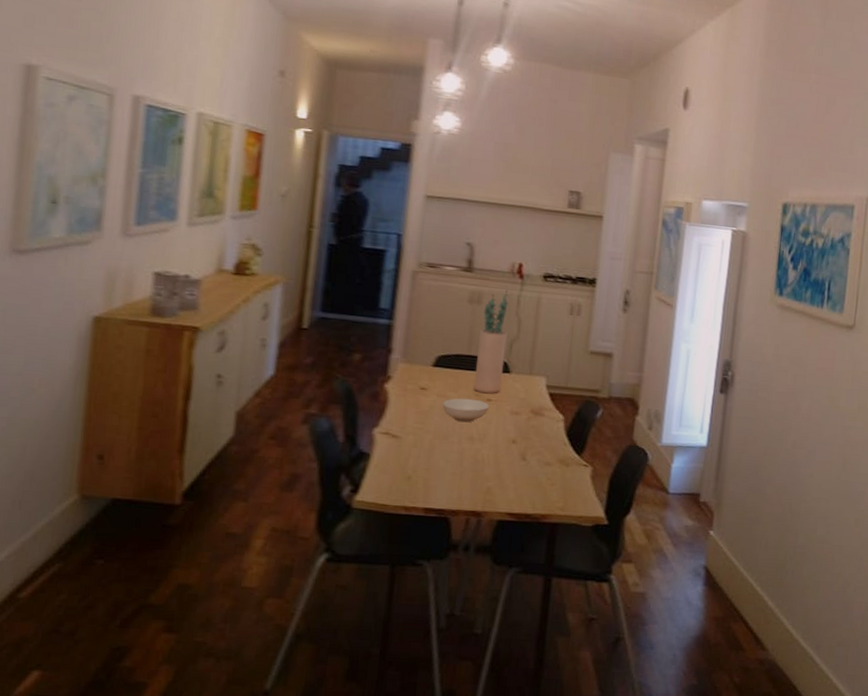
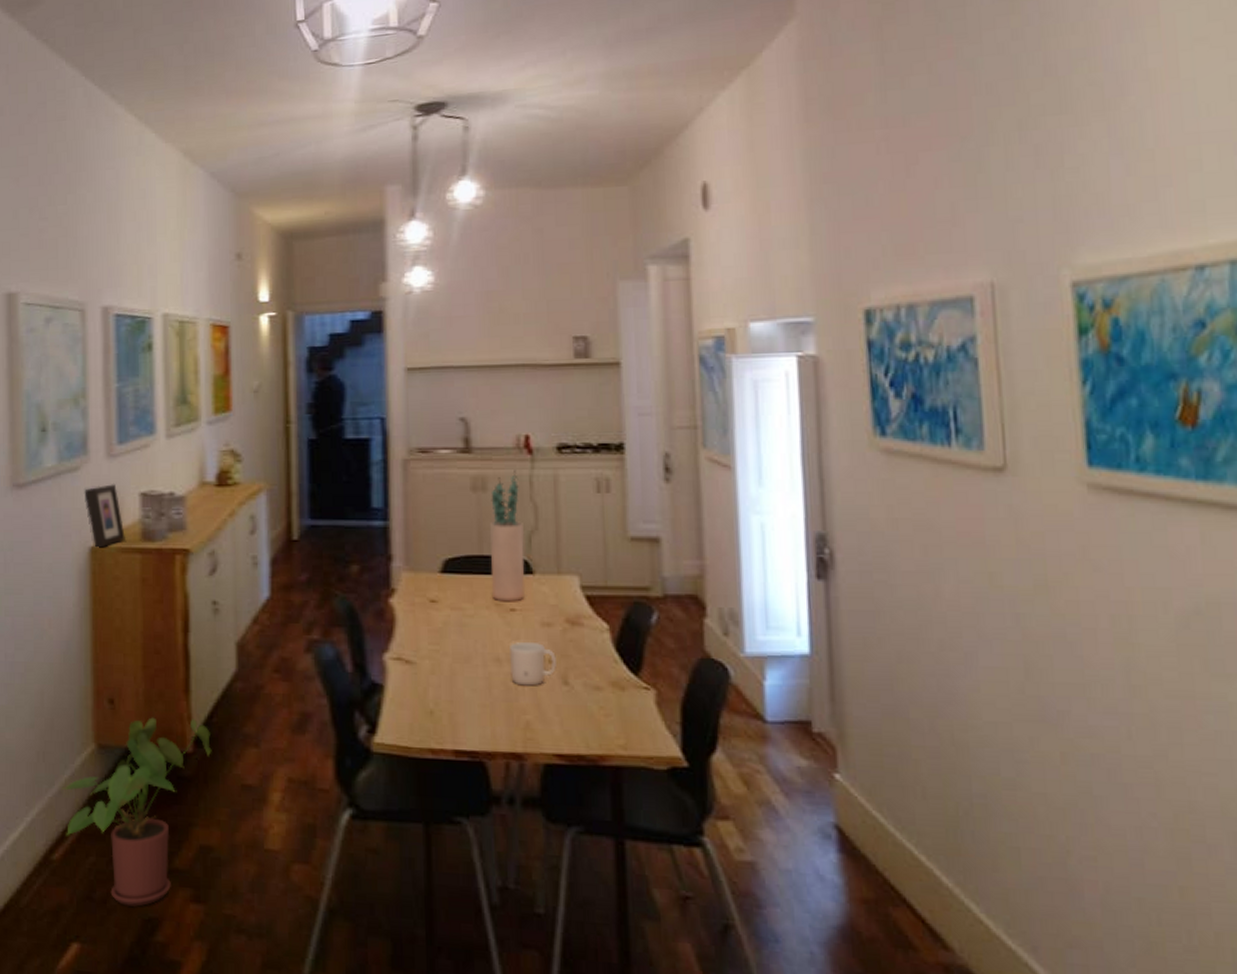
house plant: none [36,473,201,637] -> present [62,717,212,907]
picture frame: none [94,261,133,318] -> present [86,484,125,548]
bowl: present [442,398,490,423] -> none [458,609,515,640]
mug: none [480,425,519,461] -> present [510,641,556,686]

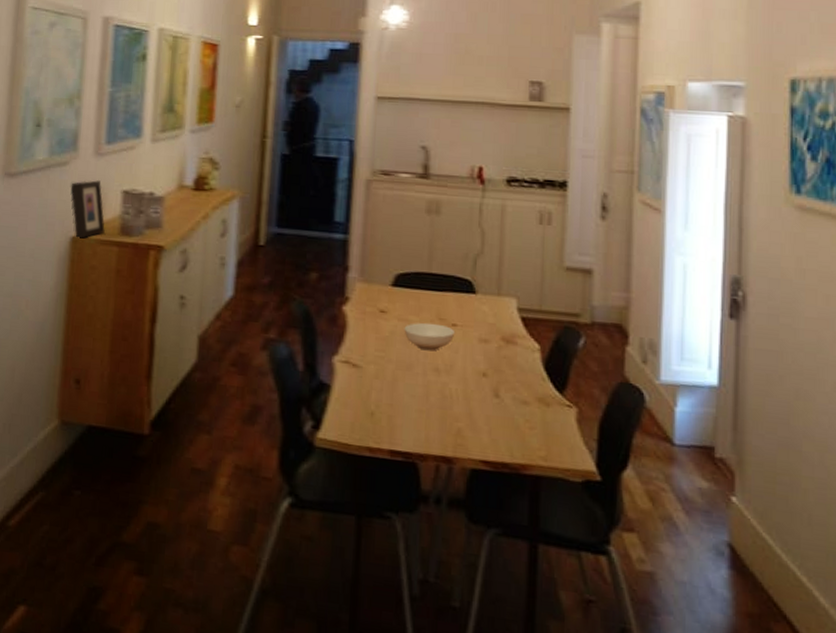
house plant: present [62,717,212,907] -> none [23,399,167,576]
bowl: none [458,609,515,640] -> present [404,322,456,351]
vase: present [490,470,525,602] -> none [436,197,472,318]
mug: present [510,641,556,686] -> none [447,354,490,397]

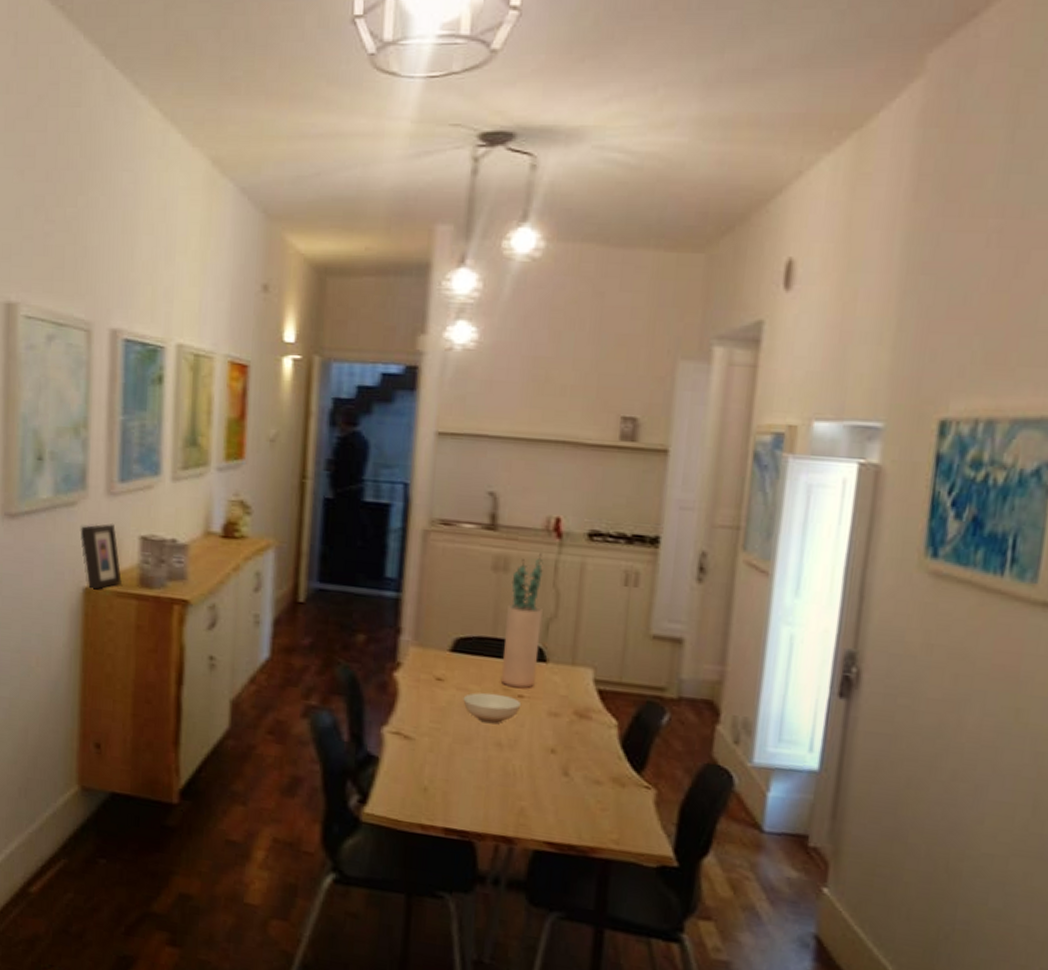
vase: none [436,197,472,318] -> present [500,553,544,689]

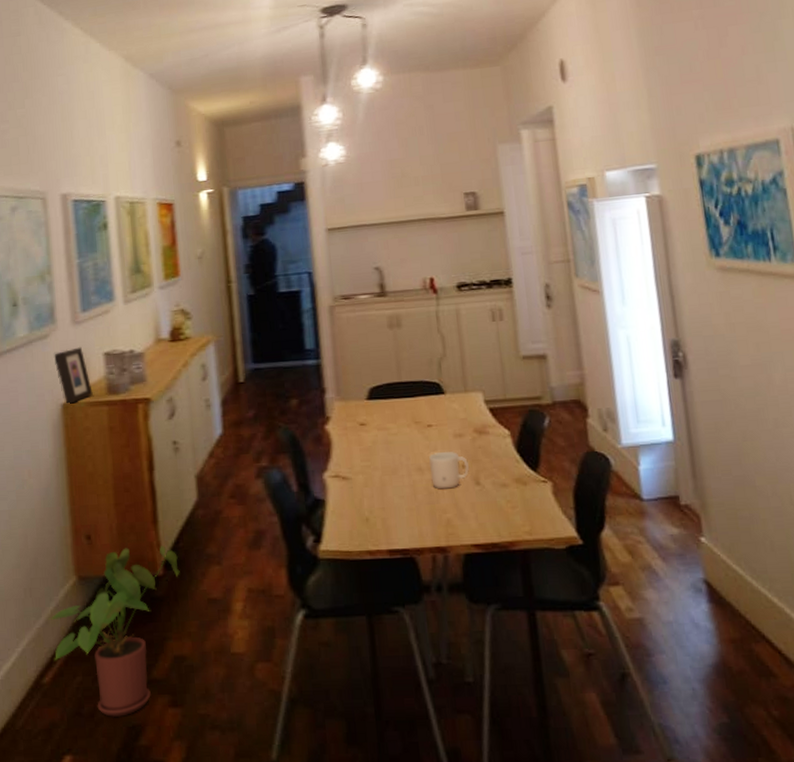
house plant: none [43,765,198,944] -> present [49,546,180,717]
bowl: present [463,693,522,724] -> none [384,427,432,454]
vase: present [500,553,544,689] -> none [404,307,439,420]
mug: none [510,729,559,775] -> present [429,451,469,489]

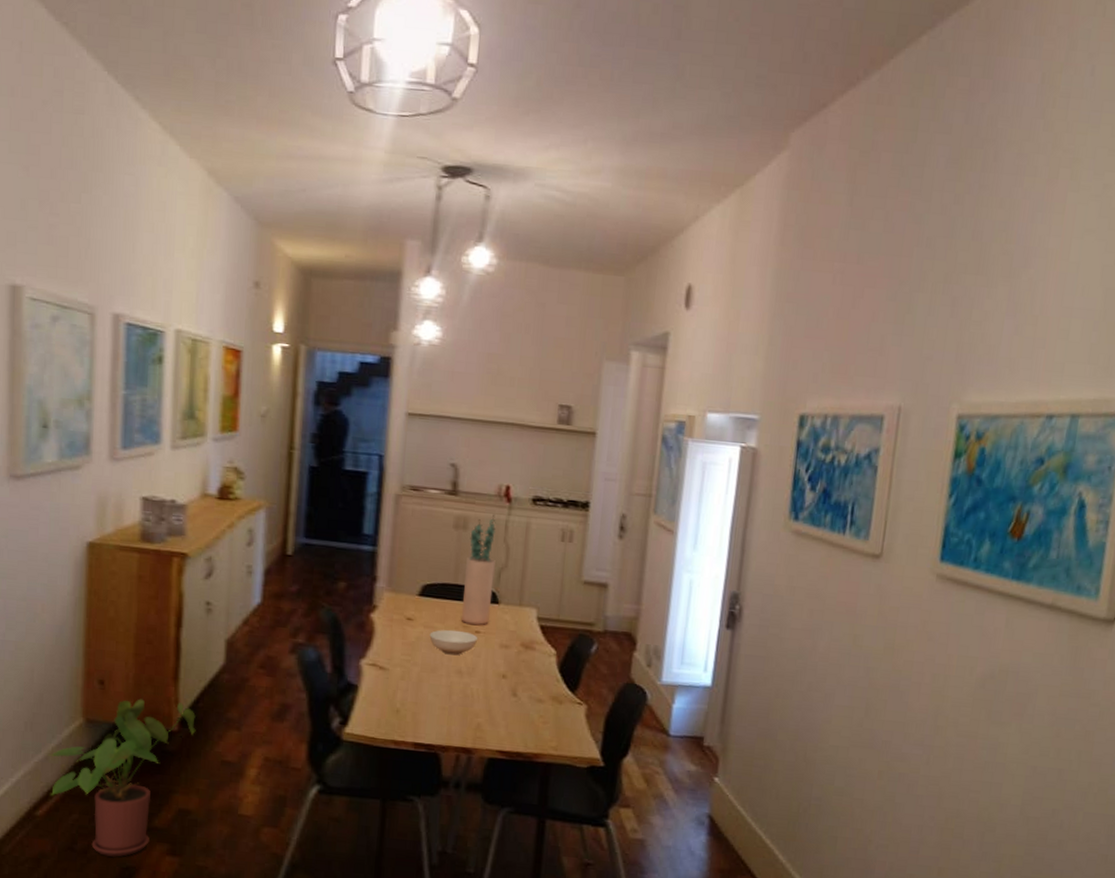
picture frame: present [55,347,93,404] -> none [86,486,124,544]
bowl: none [384,427,432,454] -> present [429,629,478,655]
vase: none [404,307,439,420] -> present [461,514,496,626]
mug: present [429,451,469,489] -> none [469,658,509,696]

